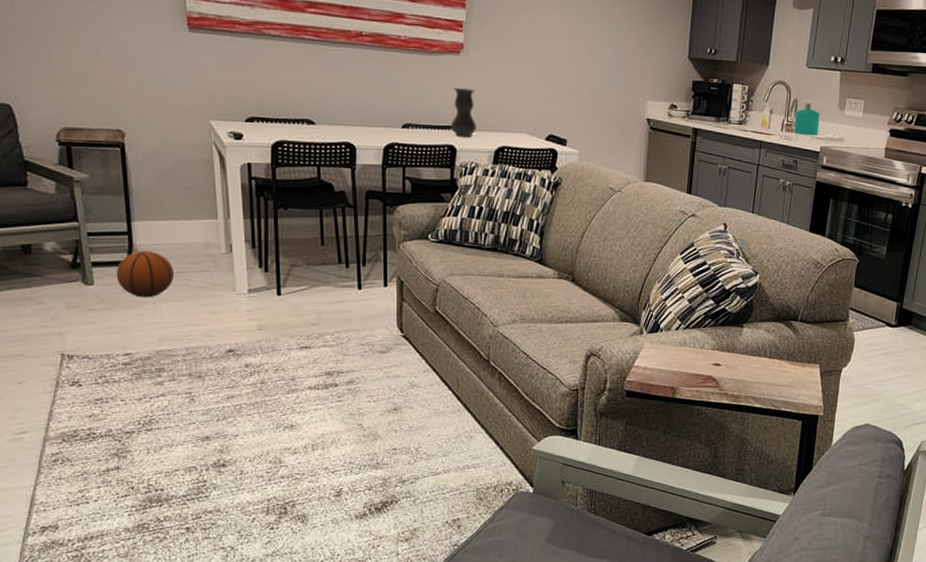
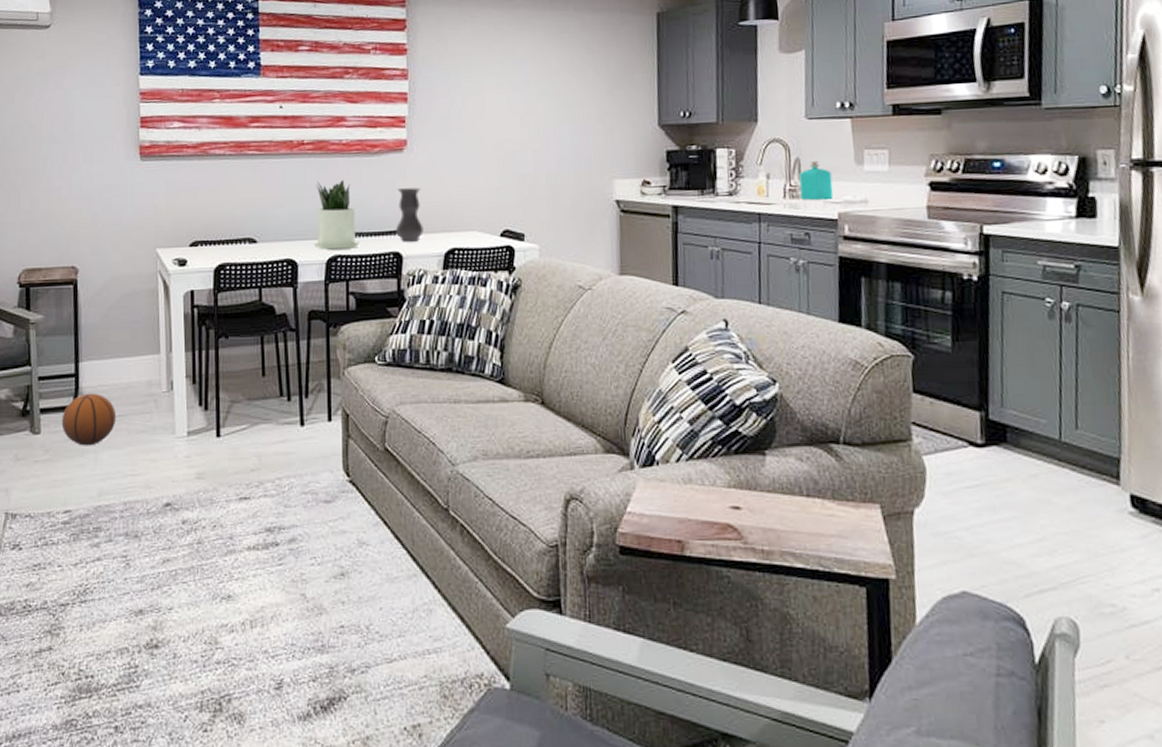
planter: none [371,73,416,138] -> present [313,180,360,250]

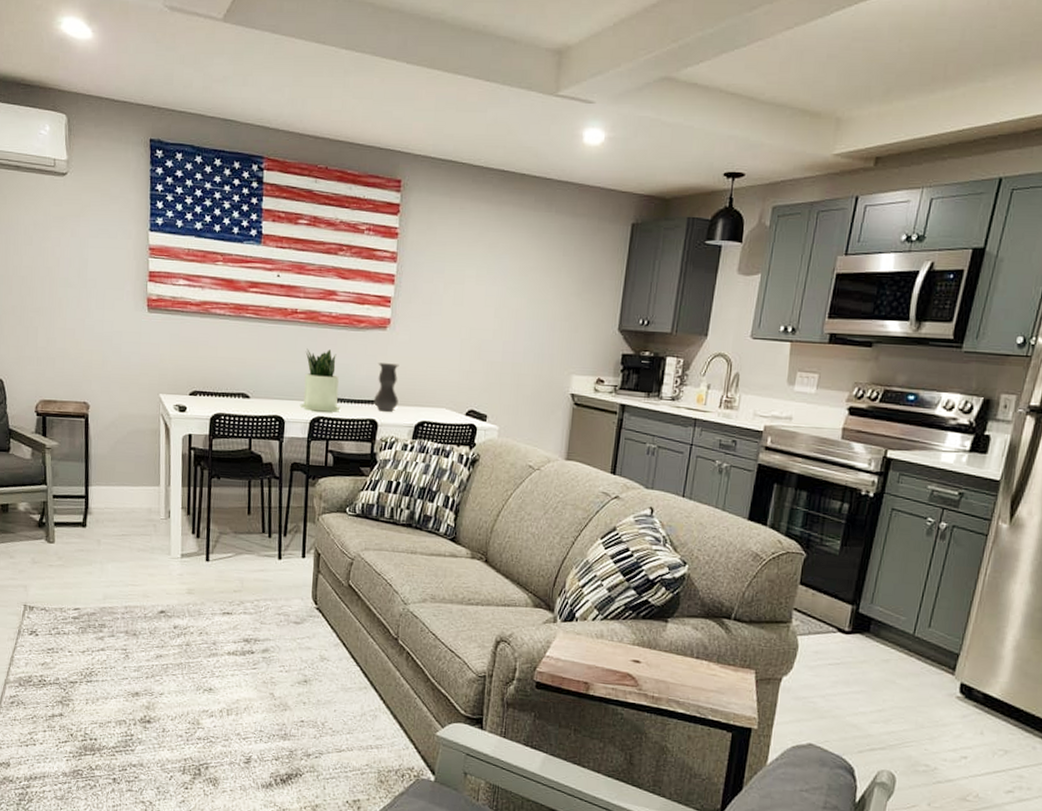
basketball: present [61,393,117,446] -> none [73,513,121,558]
soap bottle: present [799,161,833,201] -> none [734,378,765,414]

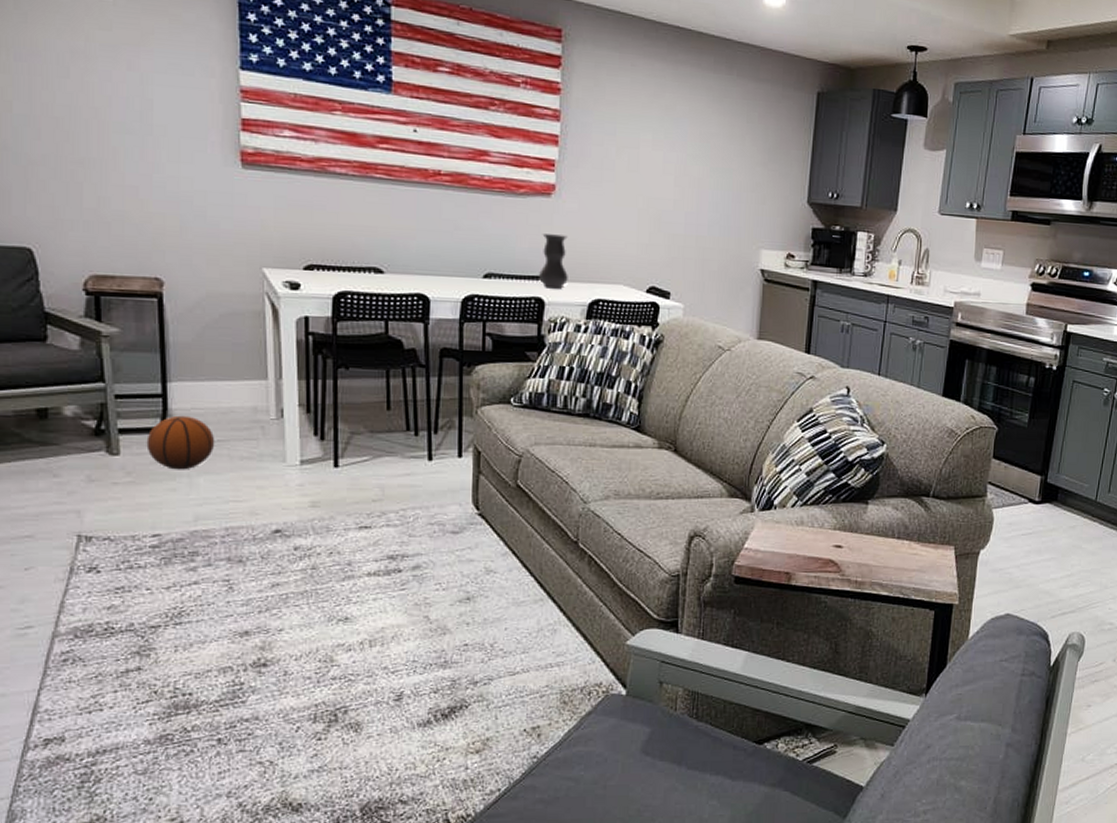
basketball: none [73,513,121,558] -> present [146,415,215,470]
planter: present [299,348,341,412] -> none [448,216,499,290]

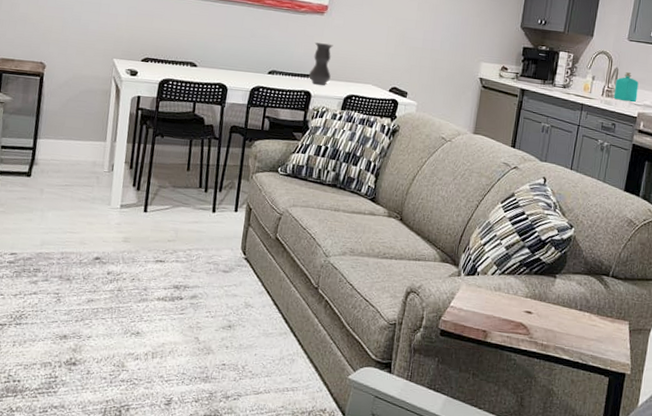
basketball: present [146,415,215,470] -> none [16,164,64,206]
soap bottle: none [925,254,954,290] -> present [613,72,639,102]

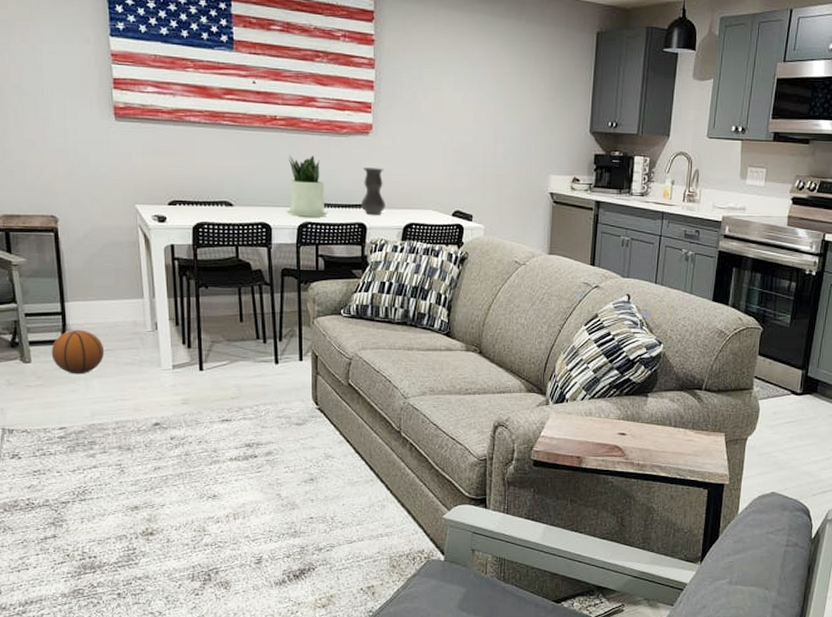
basketball: none [16,164,64,206] -> present [51,329,105,375]
planter: none [242,26,279,83] -> present [286,155,328,217]
soap bottle: present [613,72,639,102] -> none [695,173,721,206]

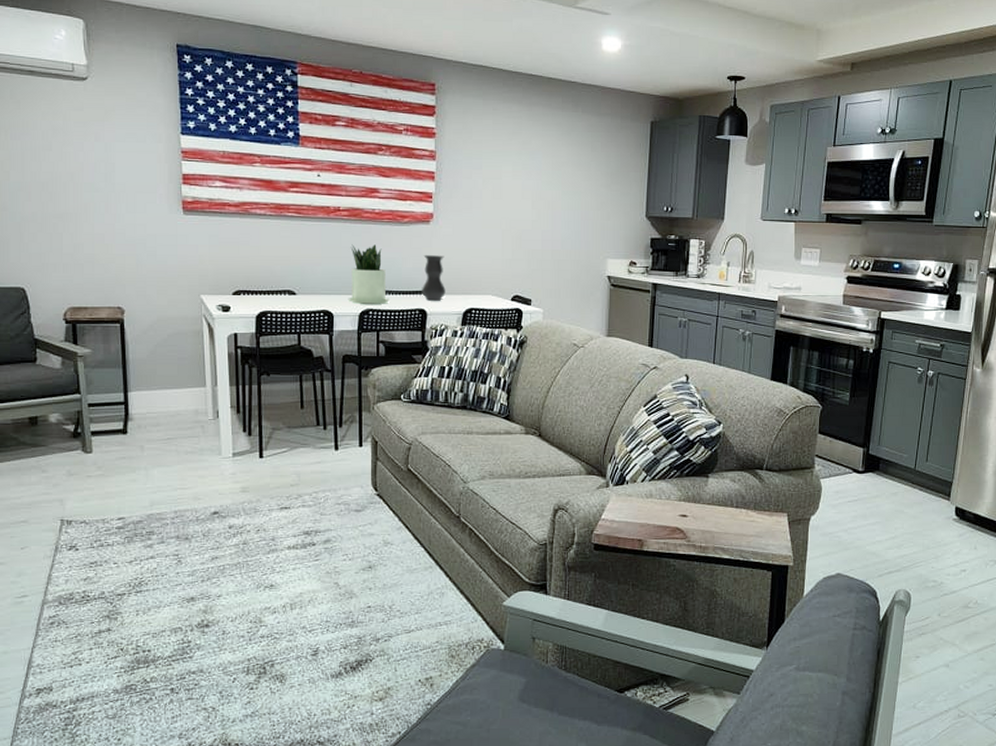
basketball: present [51,329,105,375] -> none [113,419,166,464]

